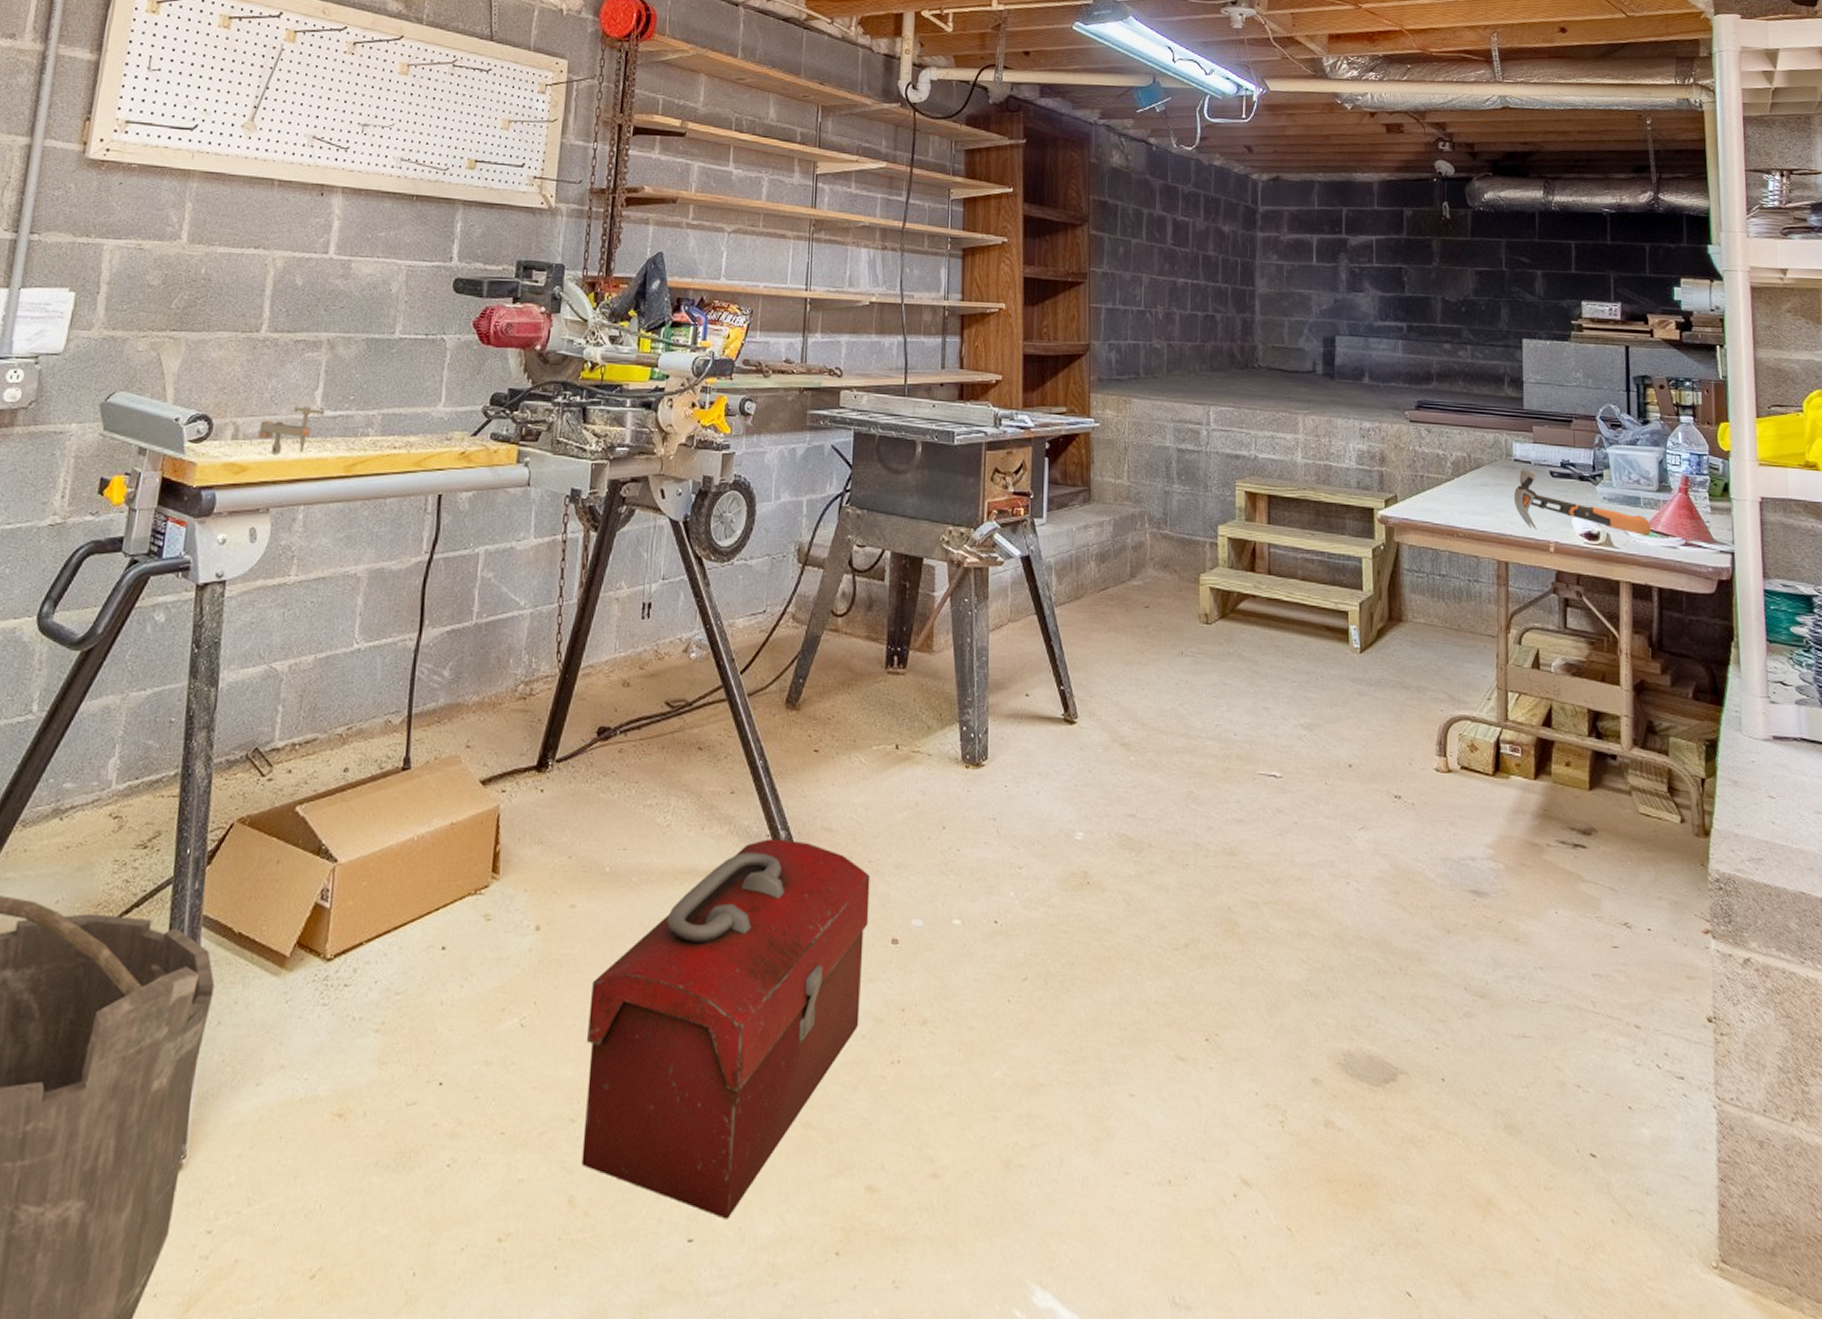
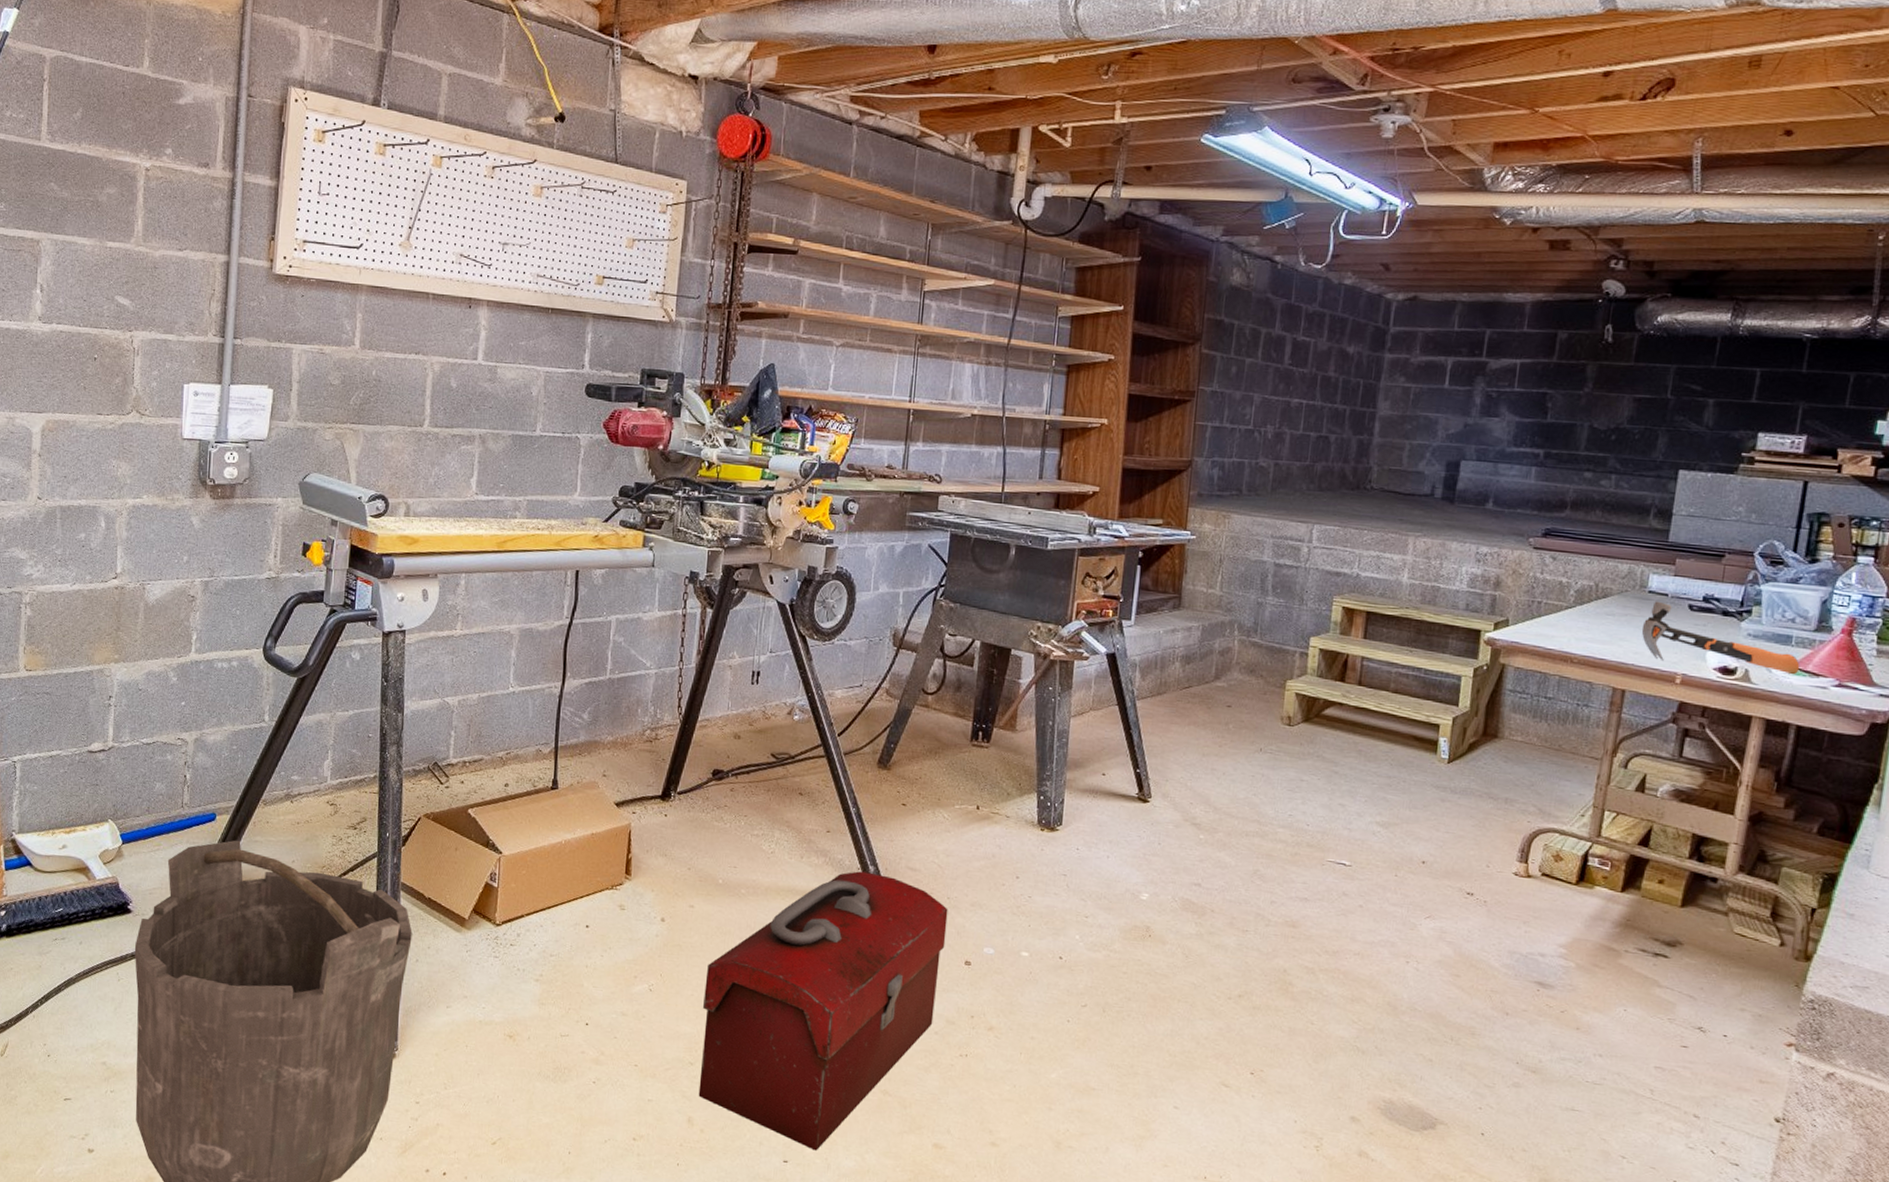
clamp: present [257,405,326,456] -> none [425,490,480,531]

